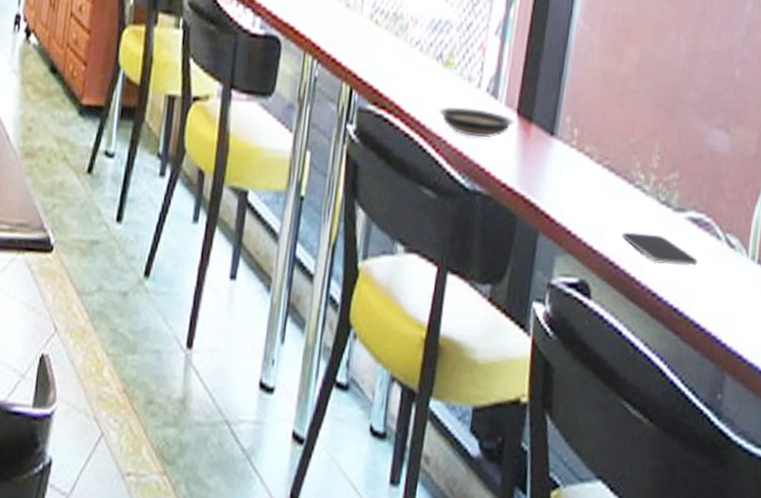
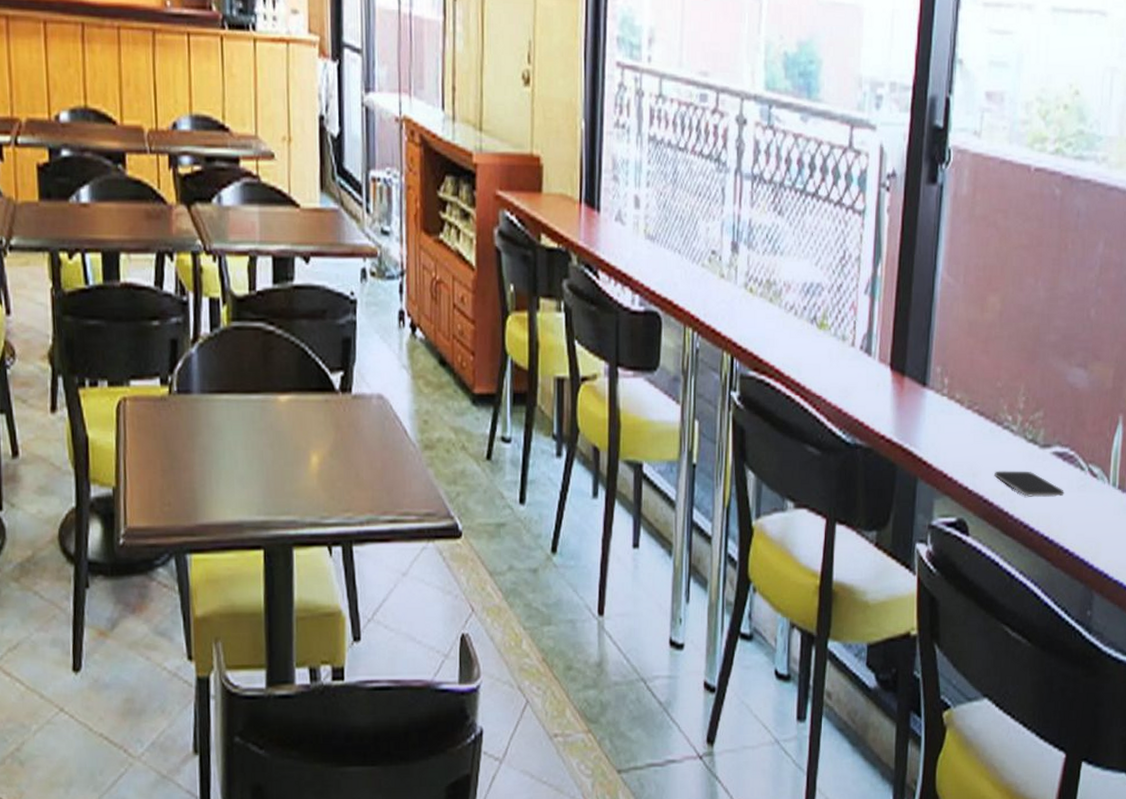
saucer: present [439,106,514,138] -> none [817,366,888,394]

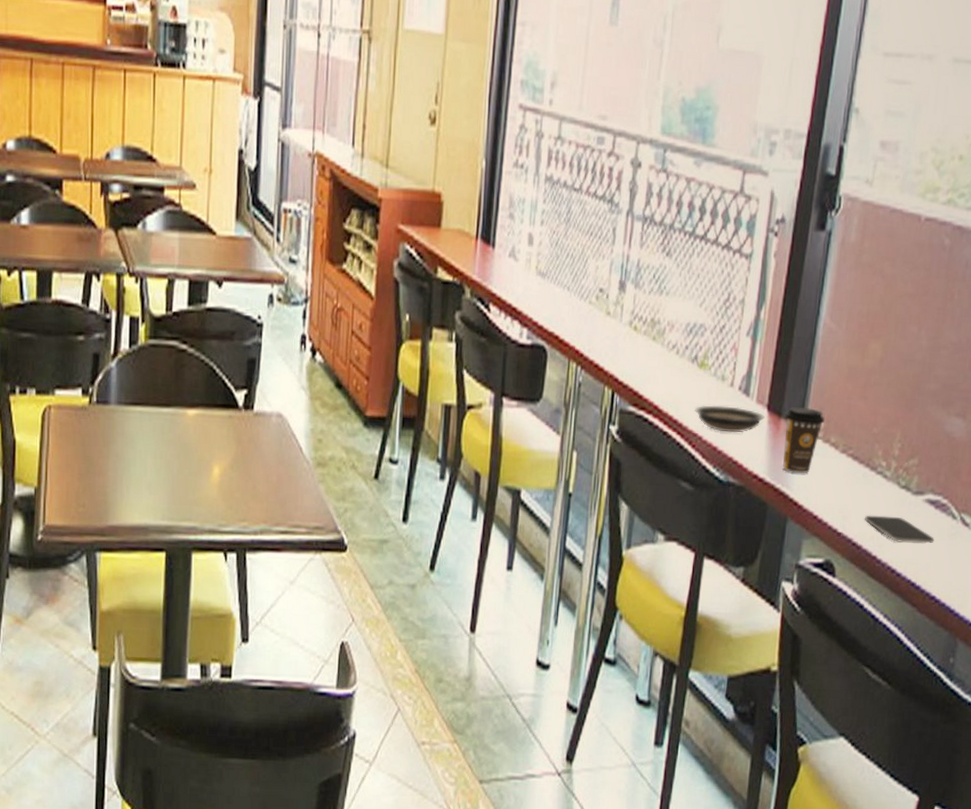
saucer: none [817,366,888,394] -> present [695,405,765,433]
coffee cup: none [907,365,948,432] -> present [783,407,825,474]

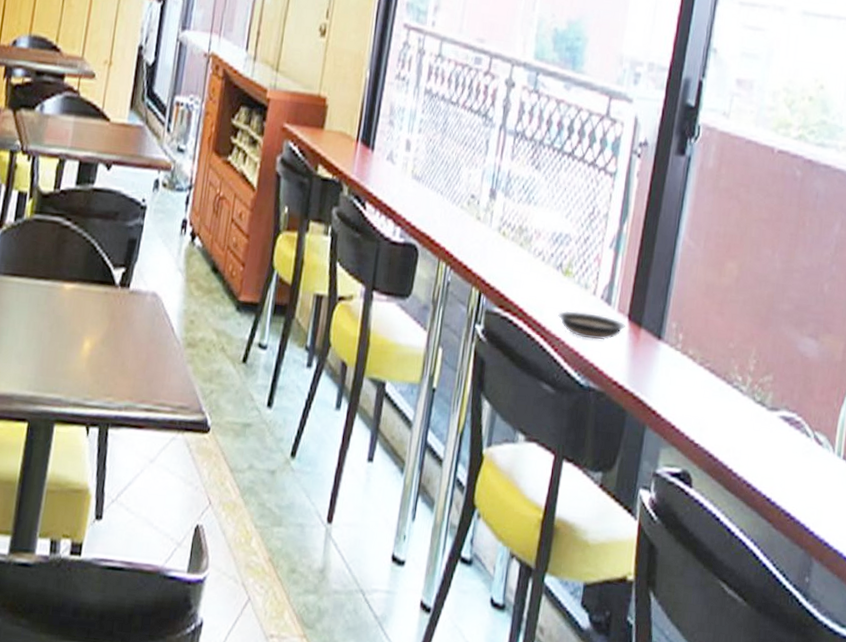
coffee cup: present [783,407,825,474] -> none [642,318,683,384]
smartphone: present [865,515,935,544] -> none [721,428,789,460]

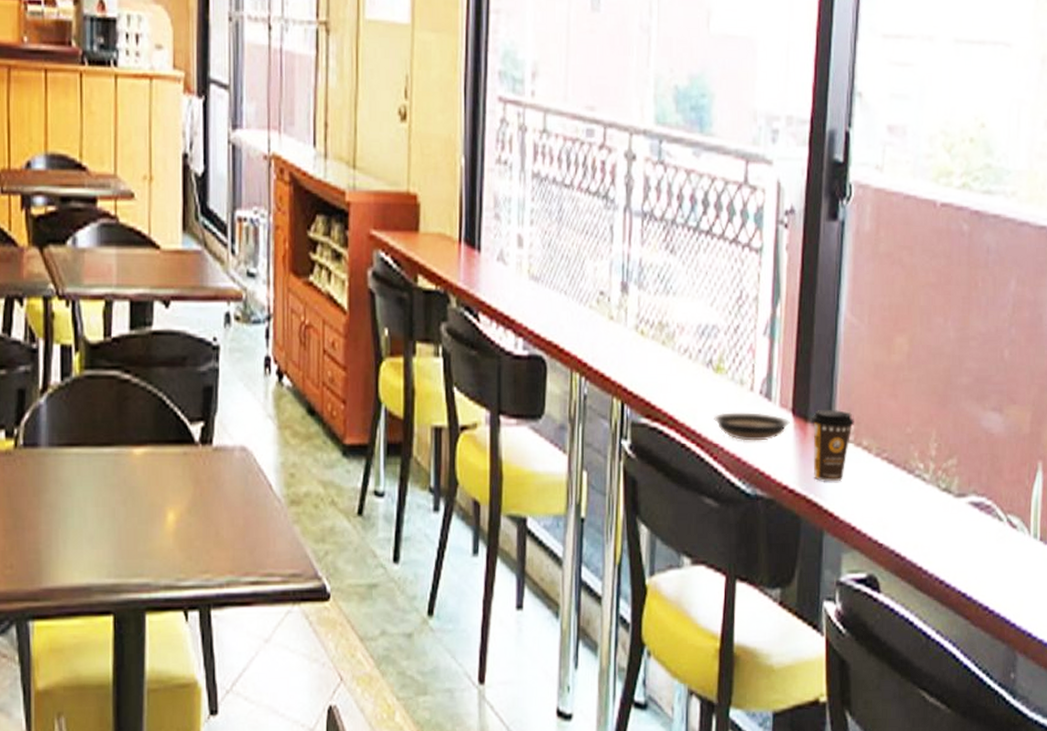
coffee cup: none [642,318,683,384] -> present [811,410,854,482]

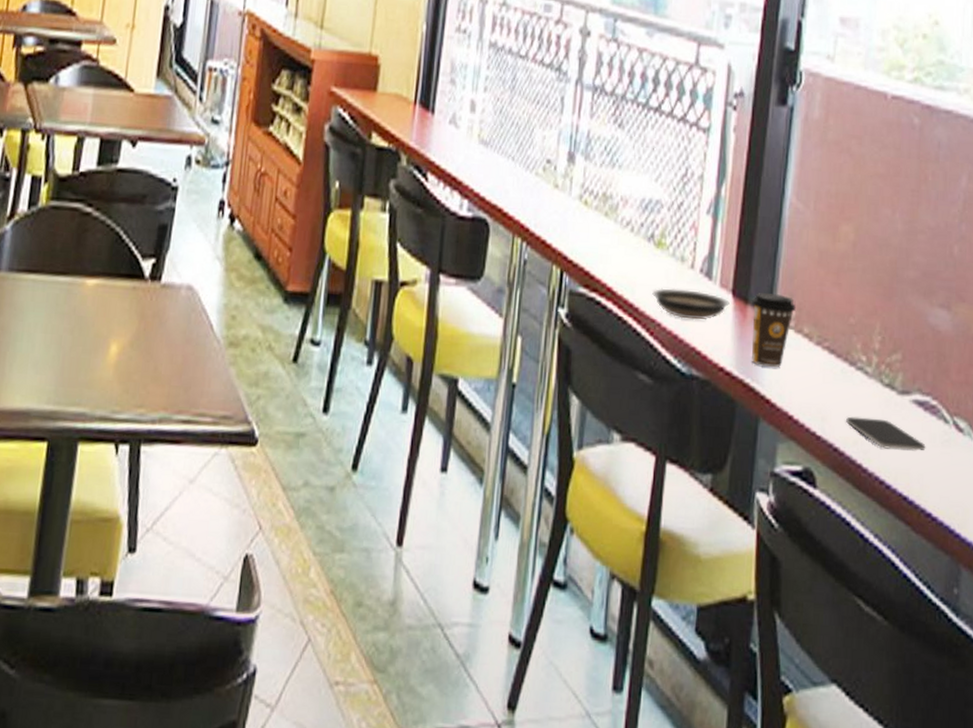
smartphone: none [906,522,982,550] -> present [846,416,926,452]

